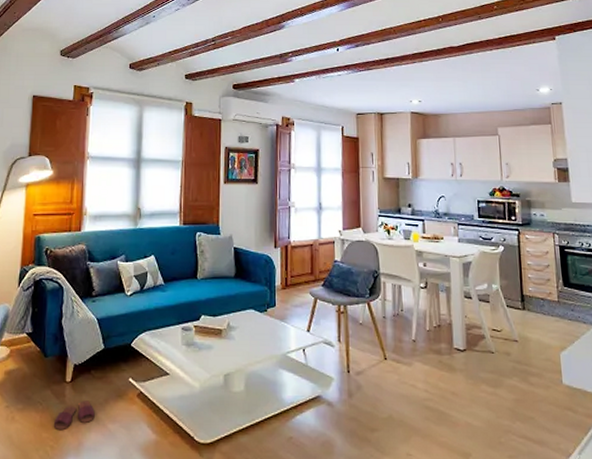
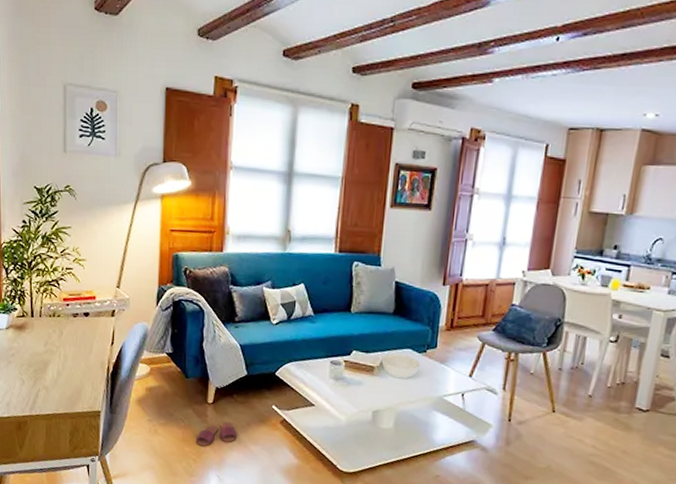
bowl: none [228,315,263,339] -> present [381,354,421,379]

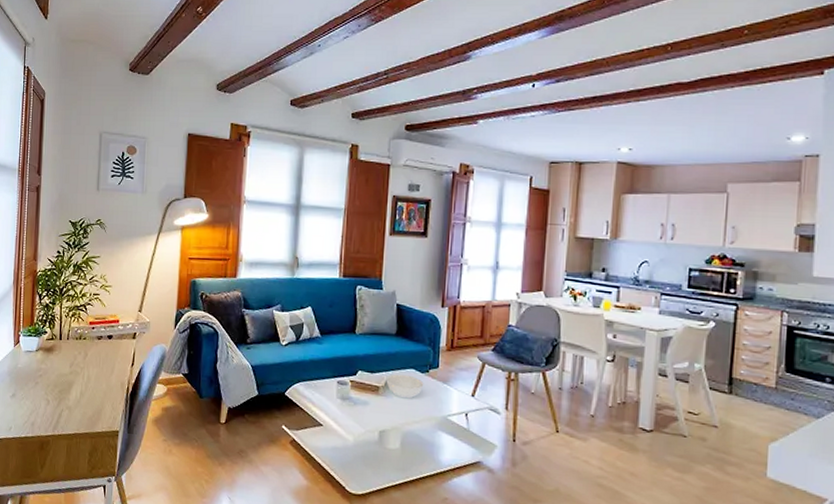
slippers: present [196,422,237,447] -> none [209,442,248,468]

